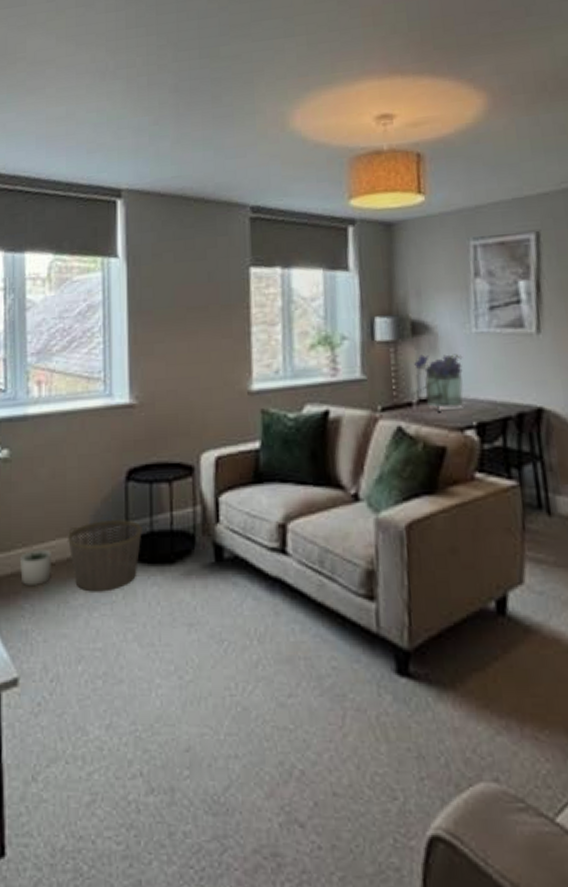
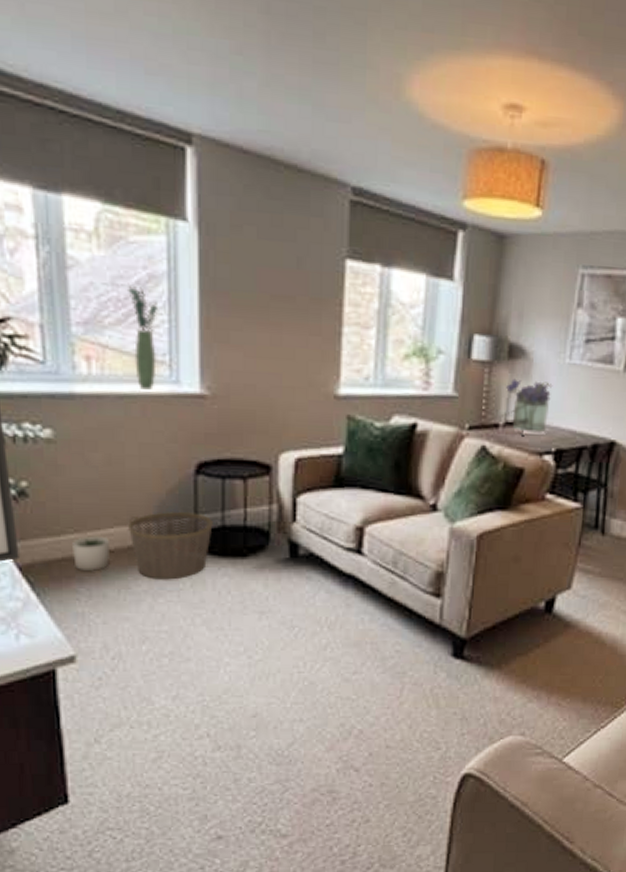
vase: none [71,315,94,405] -> present [128,283,157,390]

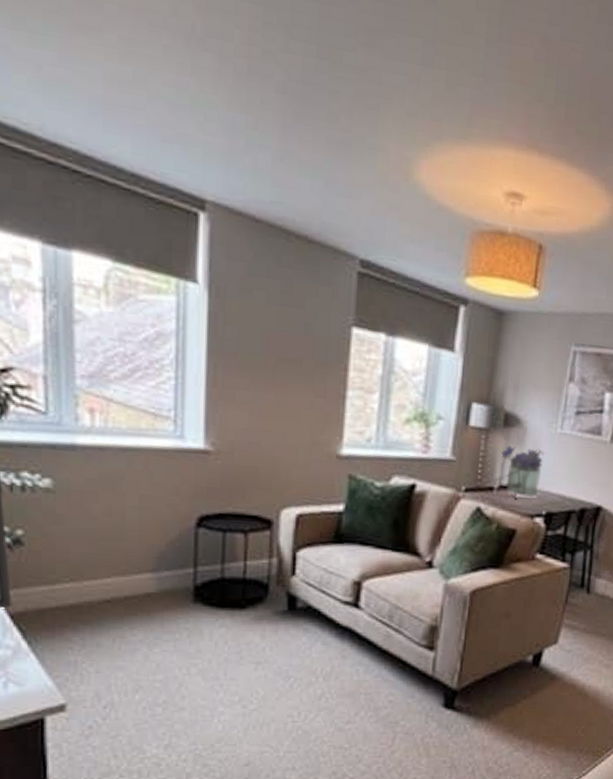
planter: present [72,535,111,572] -> none [68,585,107,621]
vase: present [128,283,157,390] -> none [135,339,164,444]
basket: present [128,511,213,580] -> none [126,563,212,630]

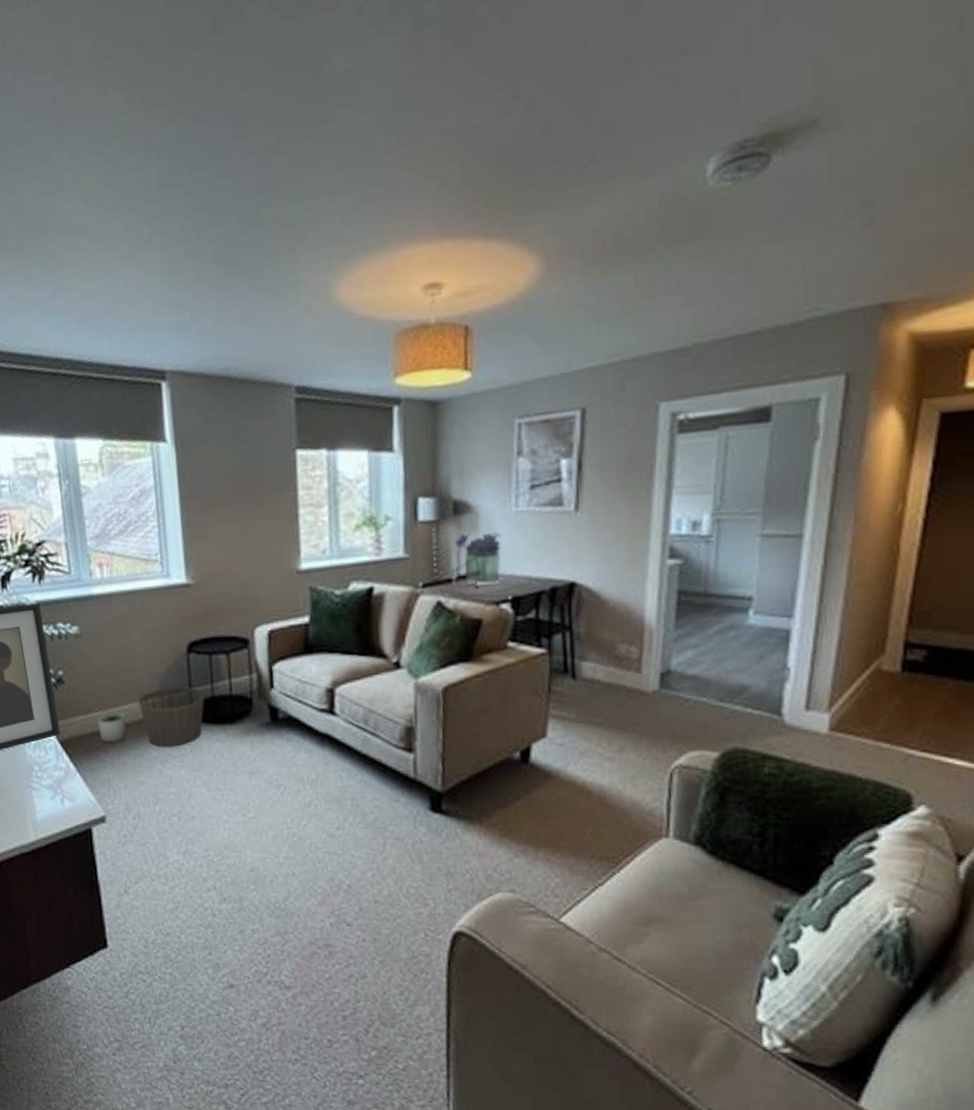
planter: none [68,585,107,621] -> present [98,712,127,743]
basket: none [126,563,212,630] -> present [138,685,205,747]

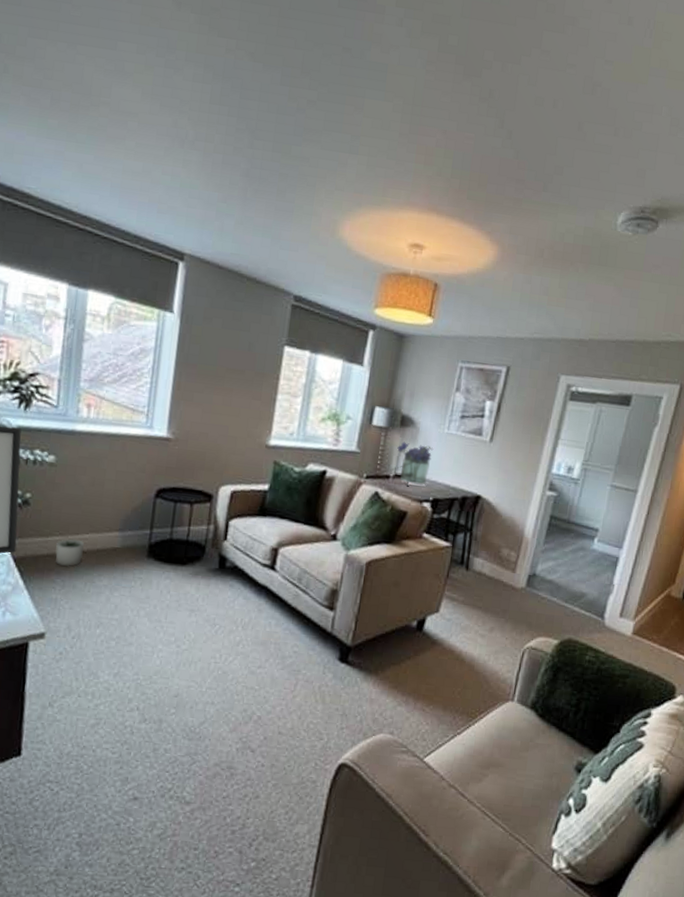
basket: present [138,685,205,747] -> none [99,524,164,578]

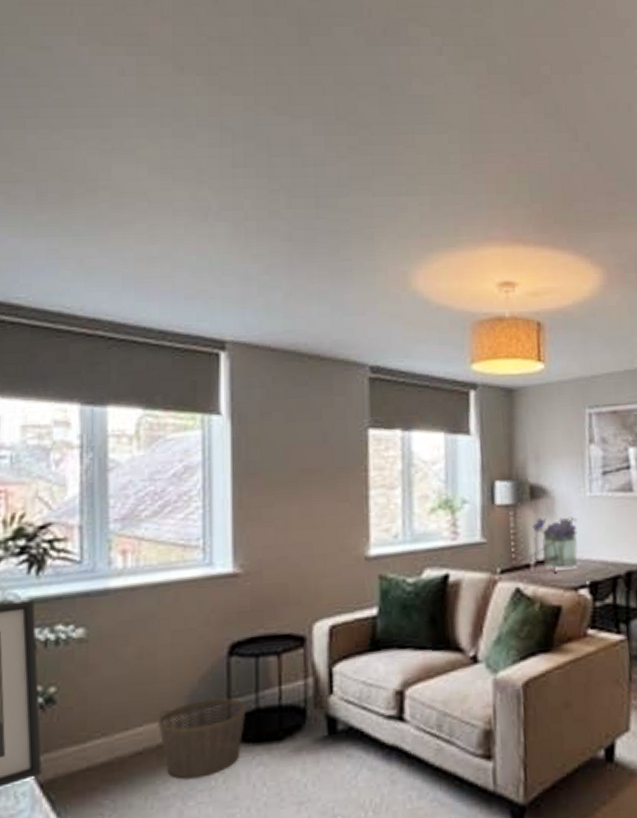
planter: present [55,538,84,567] -> none [99,737,139,780]
basket: none [99,524,164,578] -> present [158,697,247,780]

